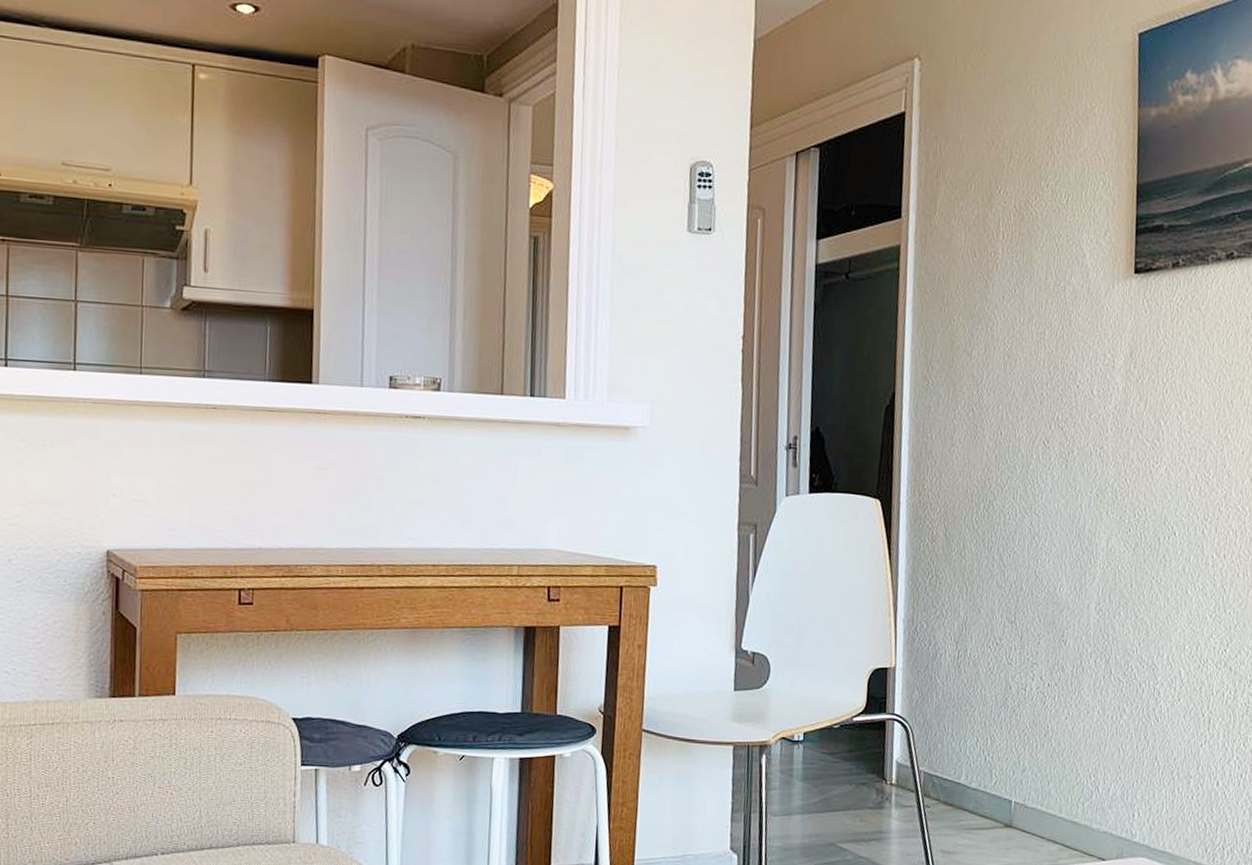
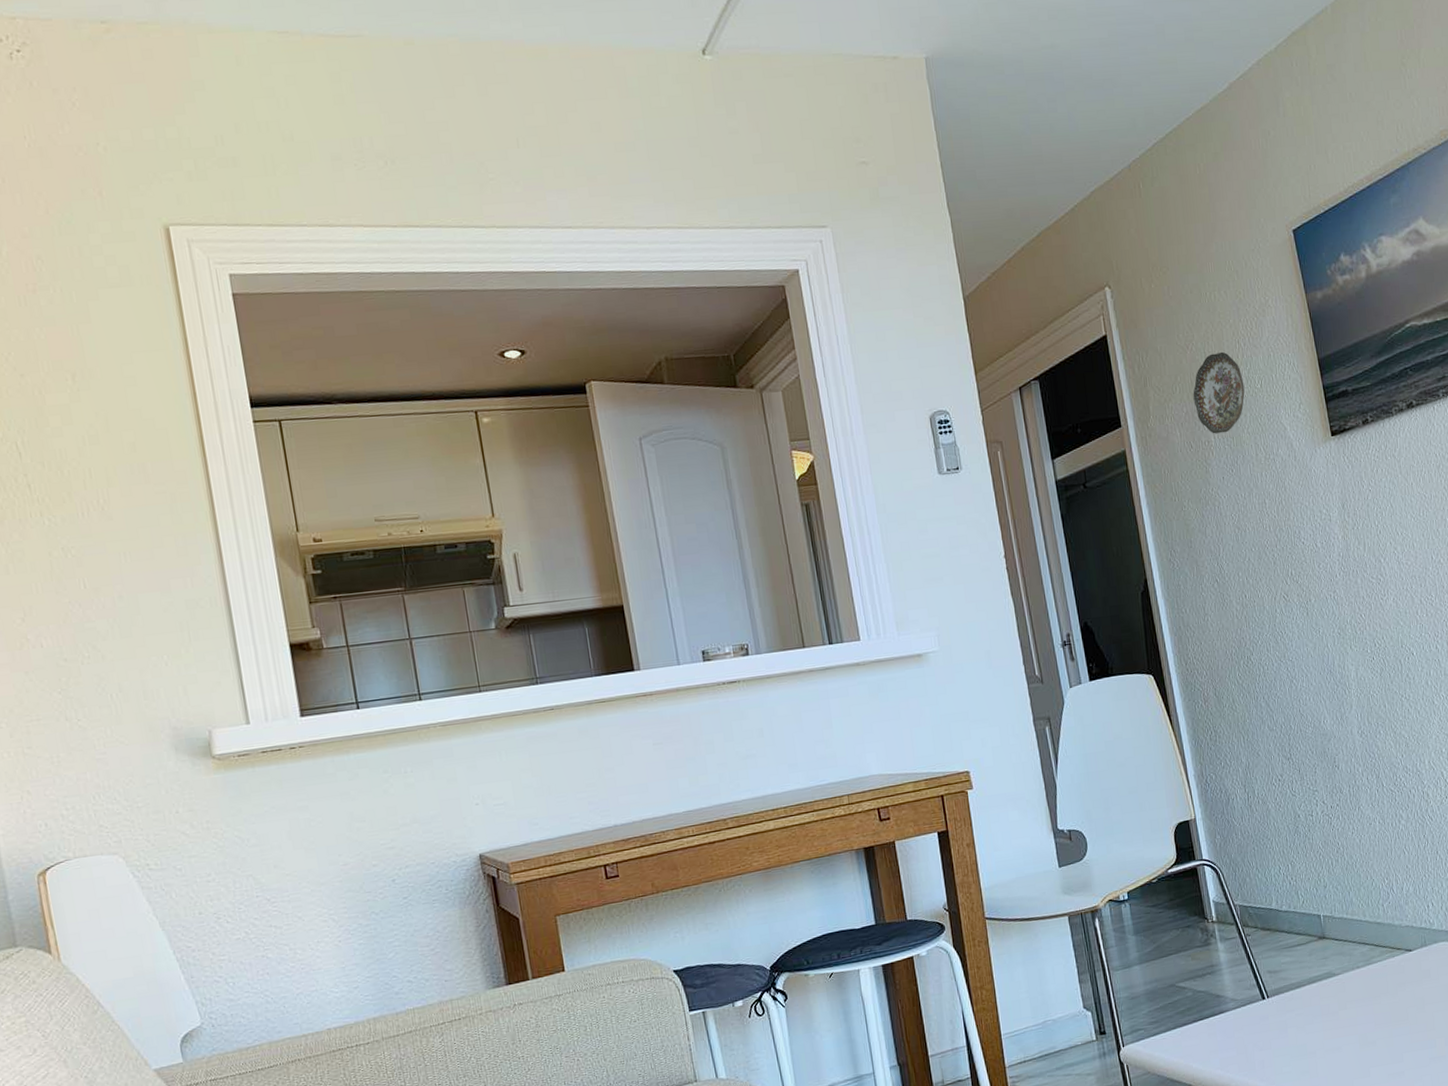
decorative plate: none [987,155,1049,247] -> present [1193,351,1245,434]

